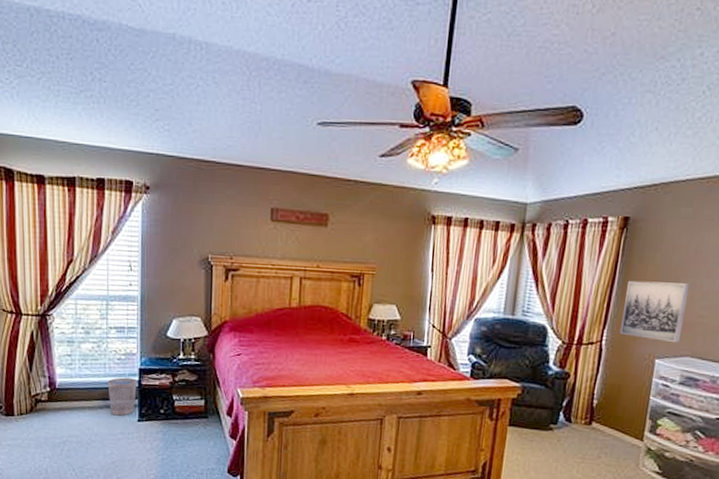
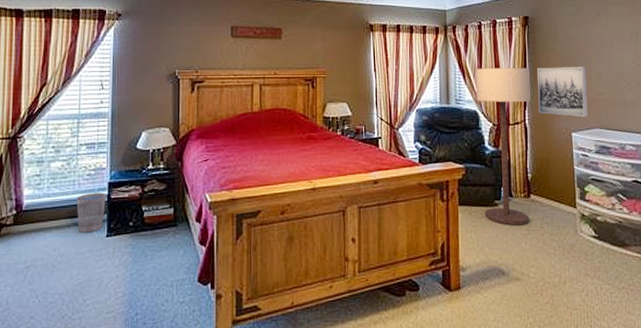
floor lamp: none [536,276,619,453] -> present [475,67,531,226]

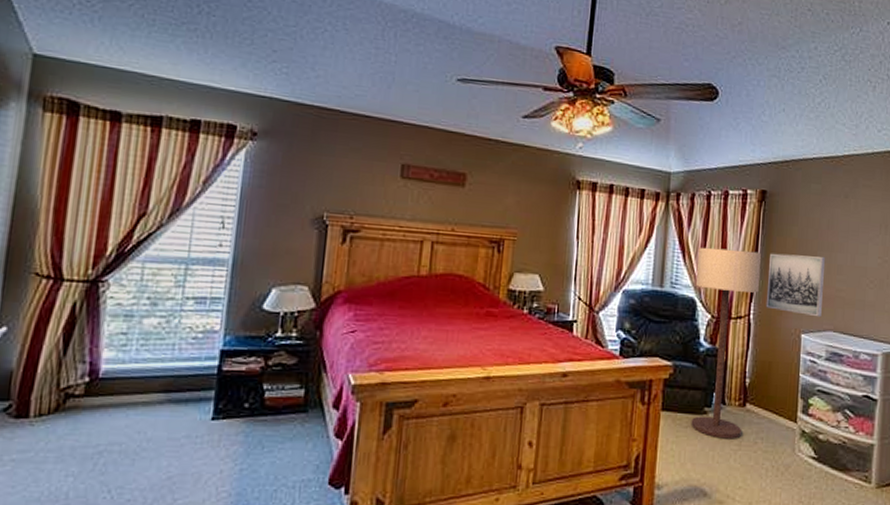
wastebasket: present [76,193,106,233] -> none [173,361,216,413]

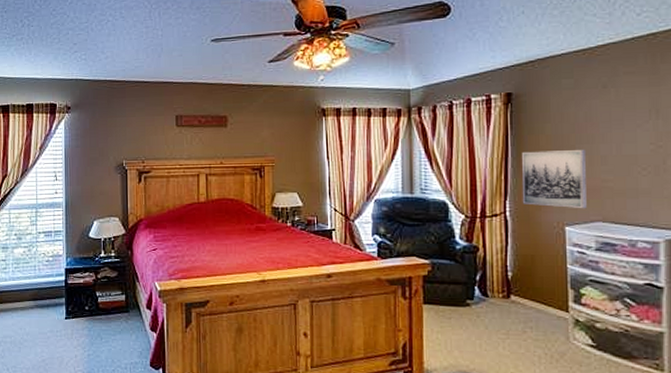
floor lamp: present [691,247,761,439] -> none [444,152,513,329]

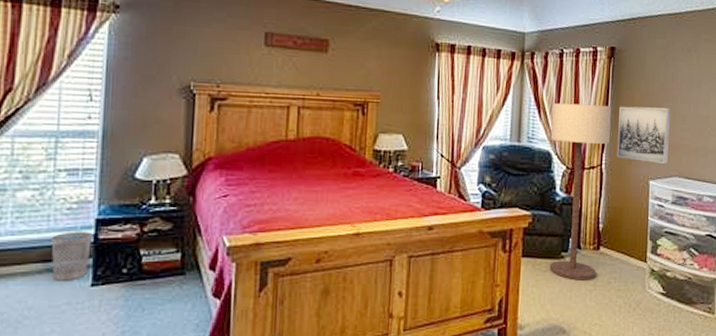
wastebasket: none [37,278,64,315] -> present [51,231,92,281]
floor lamp: none [444,152,513,329] -> present [549,102,611,281]

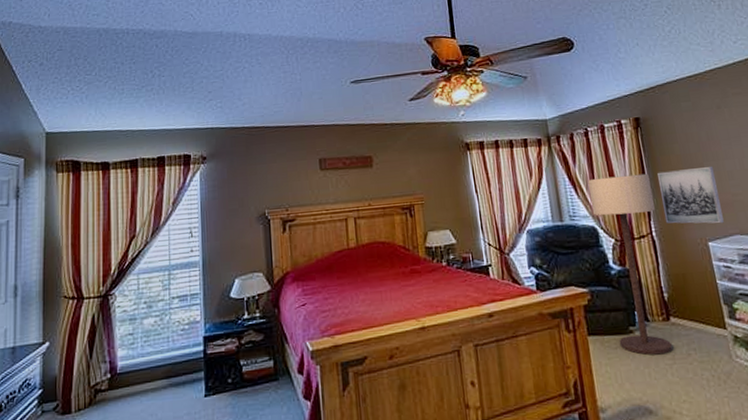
wastebasket: present [51,231,92,281] -> none [171,348,202,394]

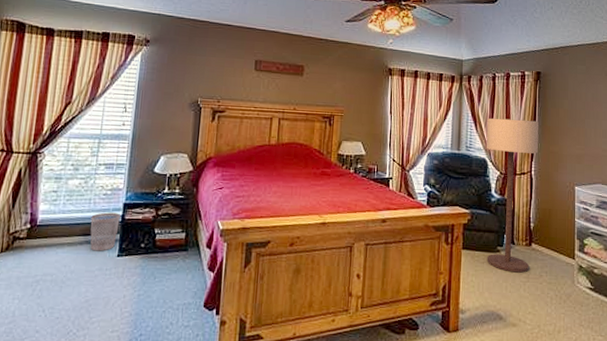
wastebasket: none [171,348,202,394] -> present [90,212,120,251]
wall art: present [657,165,724,224] -> none [544,121,593,173]

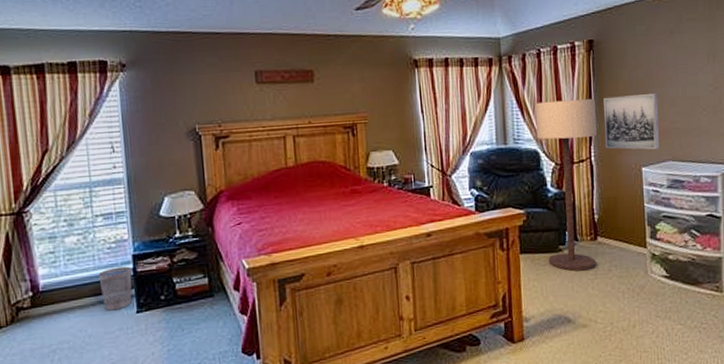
wall art: none [544,121,593,173] -> present [603,92,659,150]

